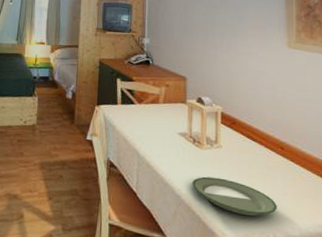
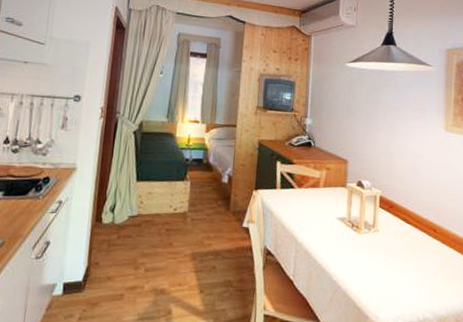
plate: present [192,176,277,216] -> none [348,261,427,298]

